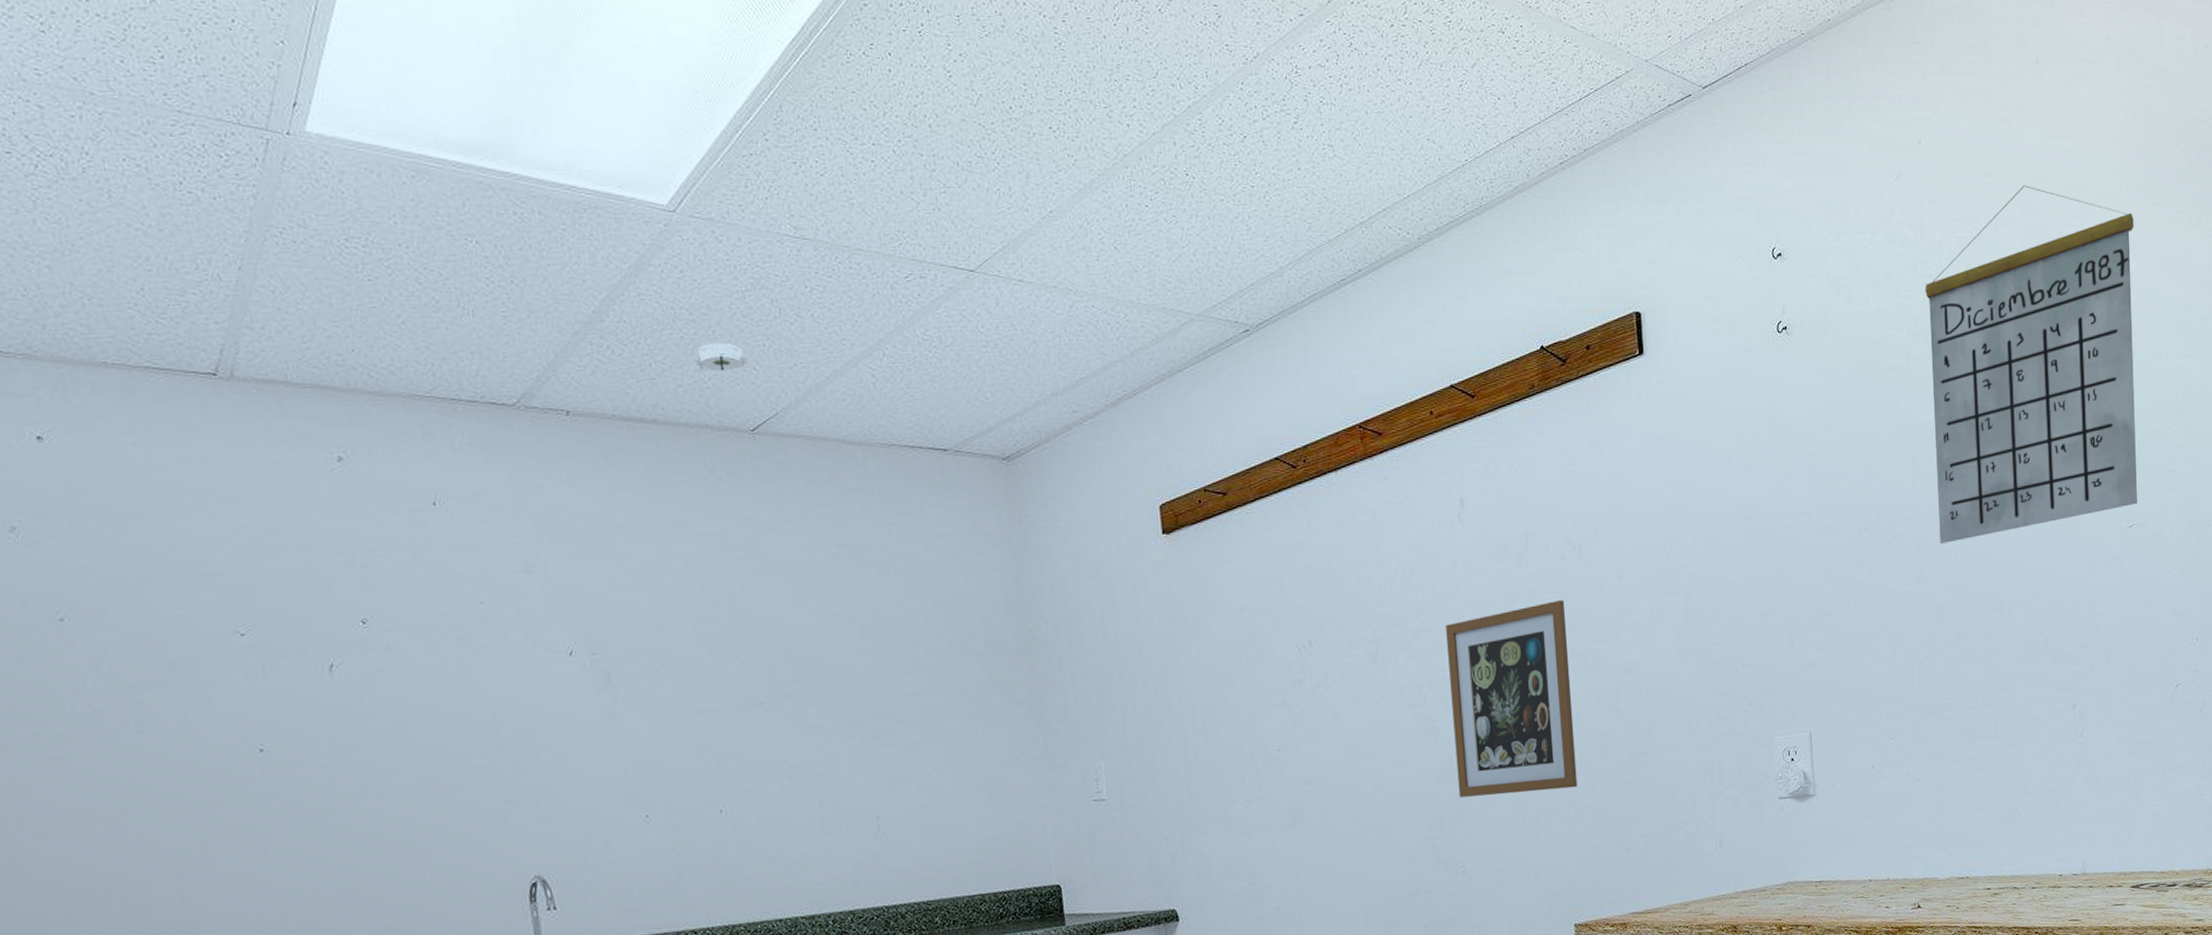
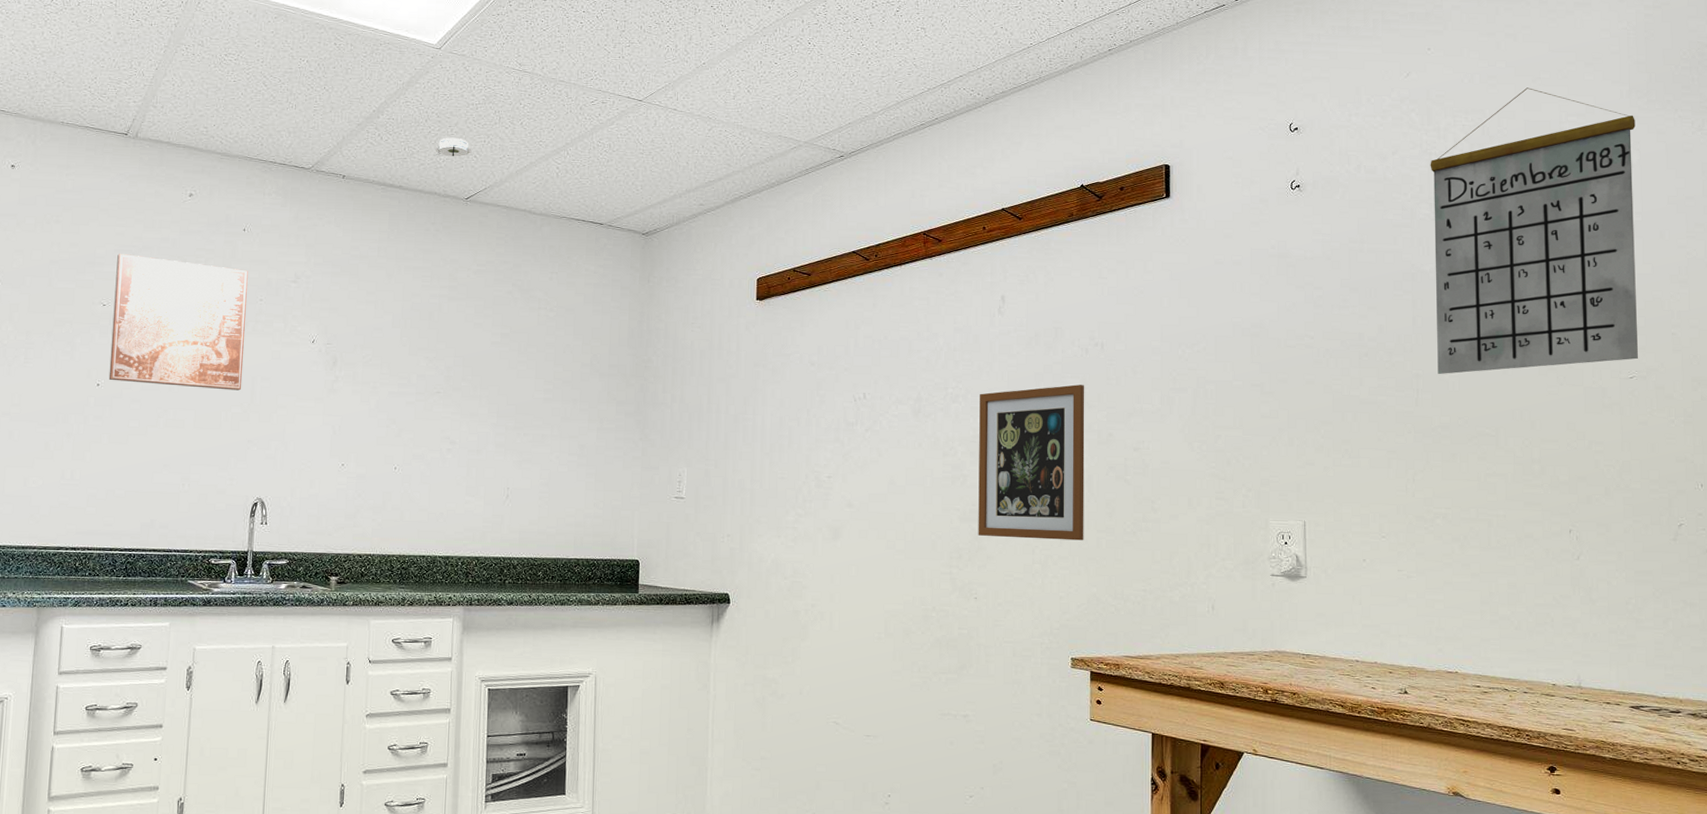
wall art: none [245,556,480,742] -> present [108,254,248,391]

